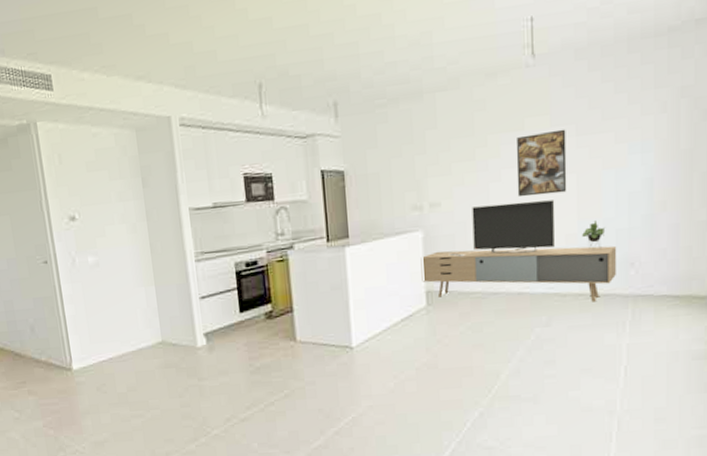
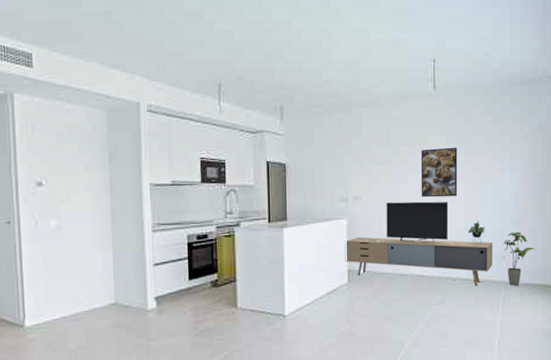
house plant: none [630,230,678,299] -> present [502,231,536,286]

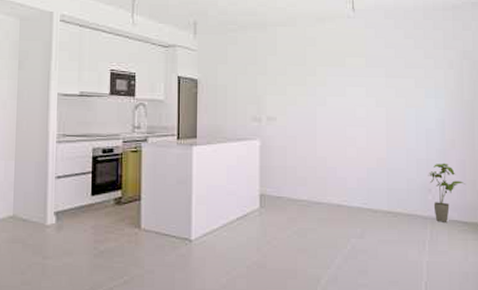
media console: present [344,201,493,286] -> none [257,125,418,220]
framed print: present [421,147,458,198] -> none [339,70,378,122]

